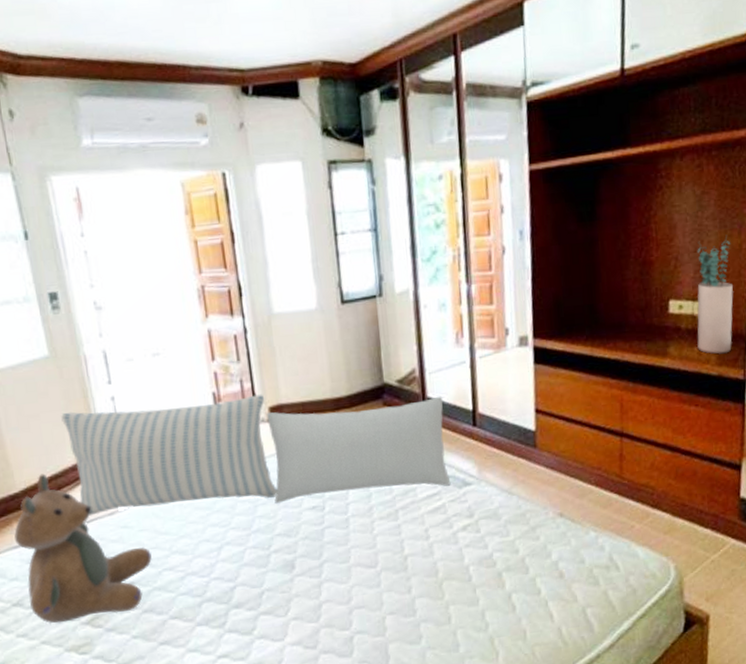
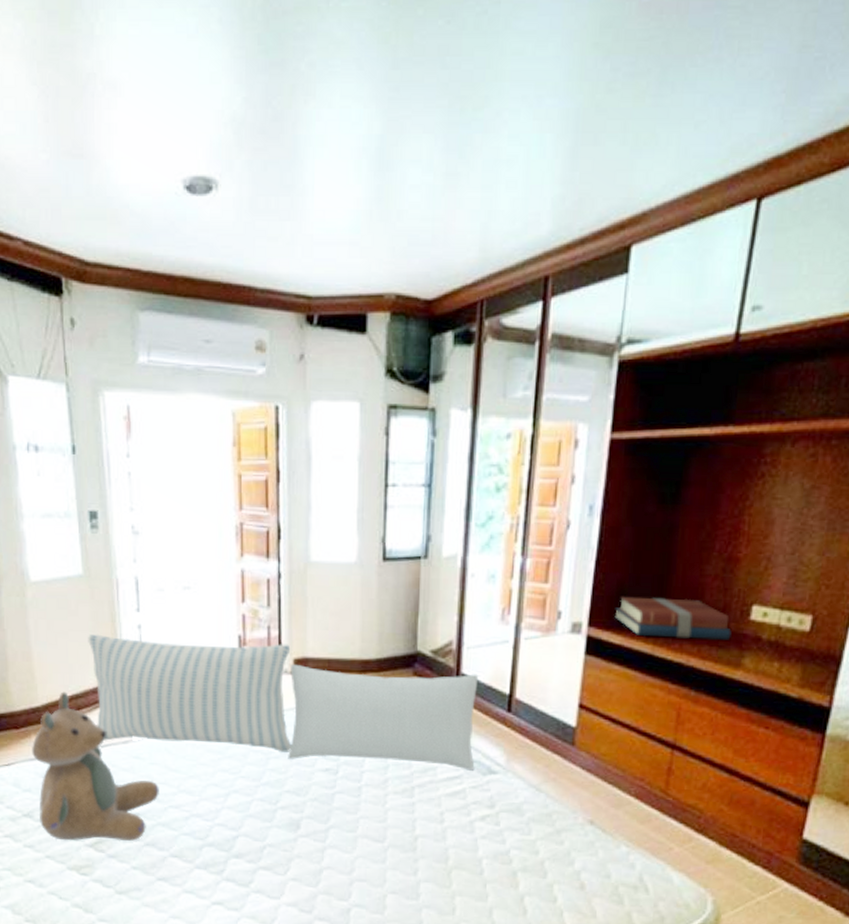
books: none [554,301,656,341] -> present [614,596,732,640]
vase: present [697,234,733,355] -> none [778,539,838,675]

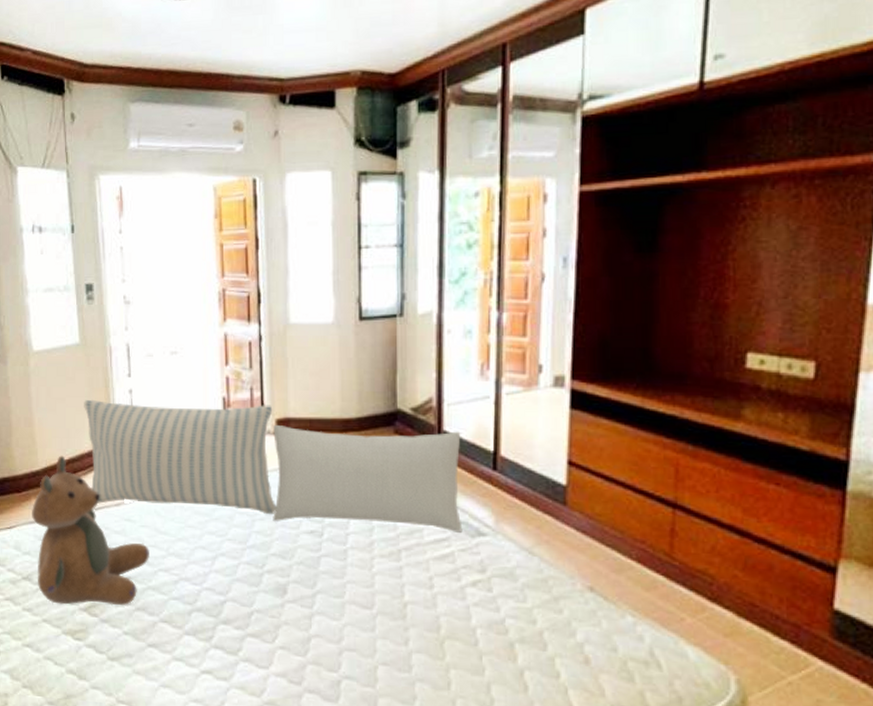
books: present [614,596,732,640] -> none [598,347,727,390]

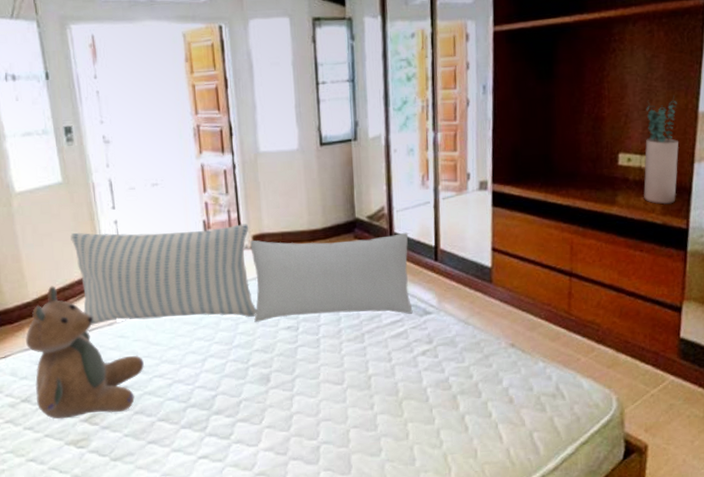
vase: none [782,280,836,426] -> present [643,95,679,205]

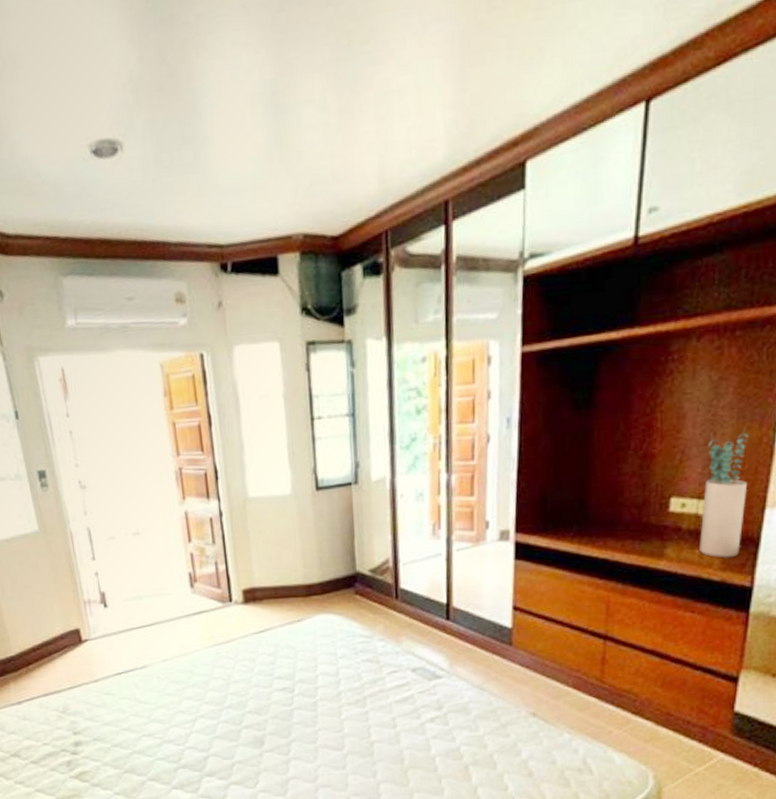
teddy bear: present [25,286,144,419] -> none [10,640,132,775]
pillow: present [70,224,257,325] -> none [50,577,249,681]
pillow: present [250,232,413,322] -> none [240,587,421,682]

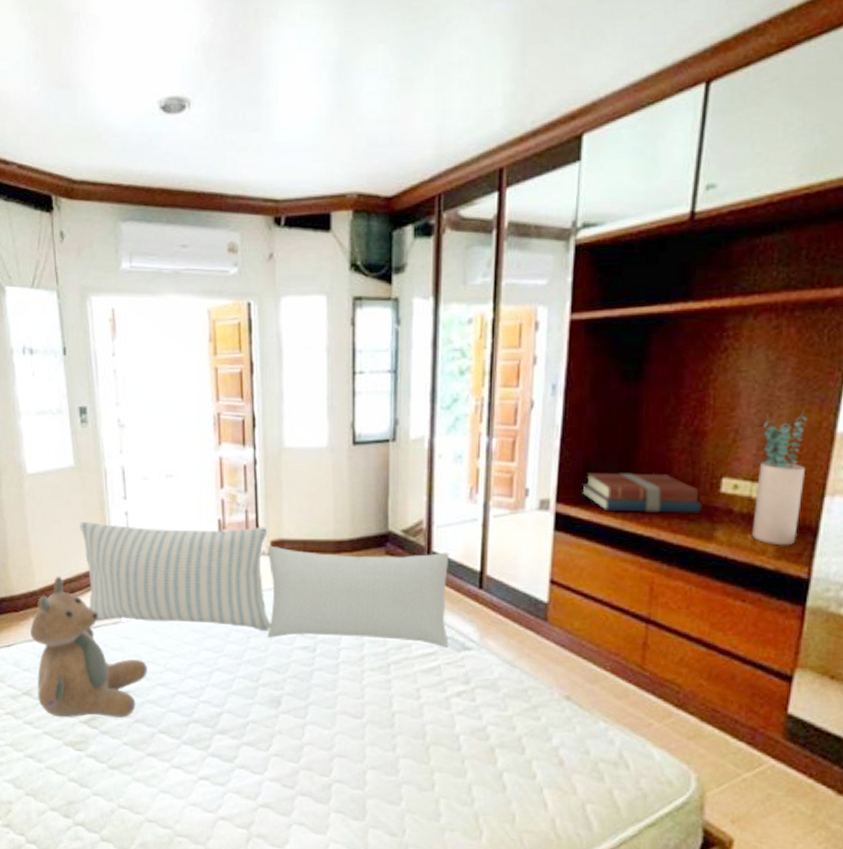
teddy bear: none [10,640,132,775] -> present [29,576,147,718]
pillow: none [50,577,249,681] -> present [80,521,271,631]
pillow: none [240,587,421,682] -> present [267,545,449,647]
books: none [539,497,652,538] -> present [582,472,702,513]

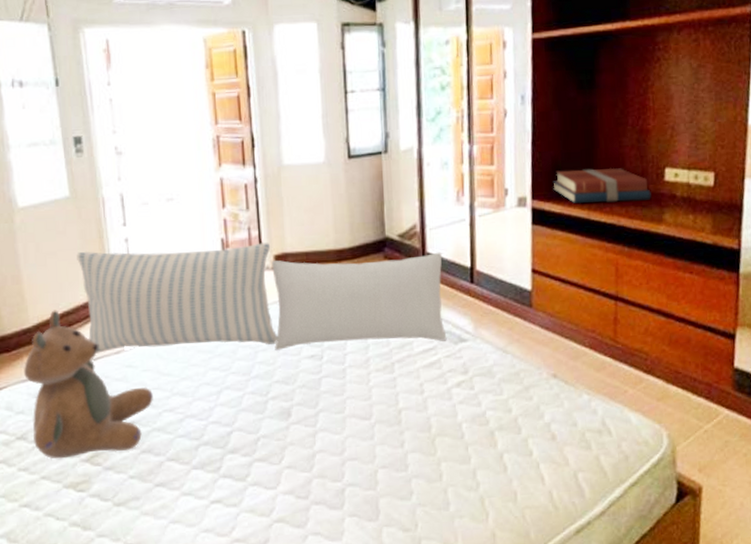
vase: present [752,409,808,546] -> none [692,107,728,223]

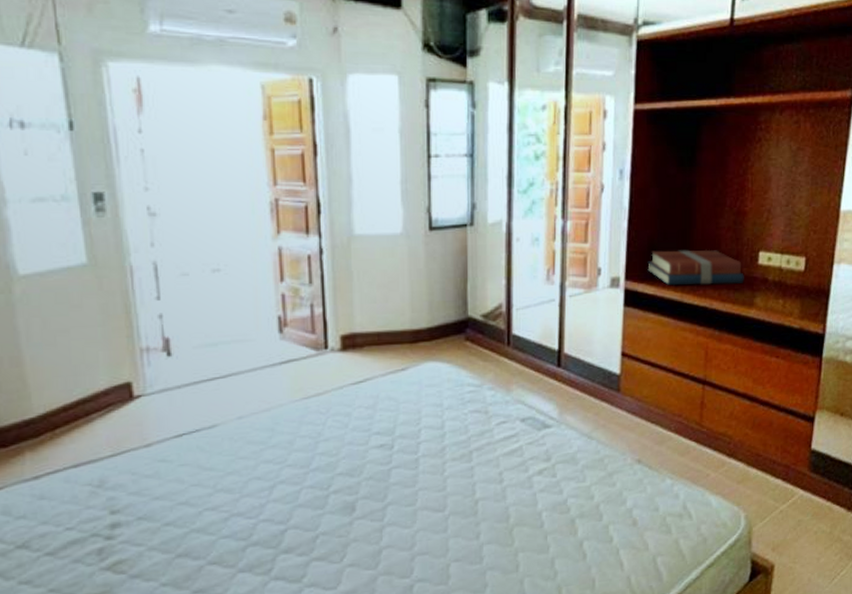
teddy bear: present [23,310,153,459] -> none [24,397,192,569]
pillow: present [77,242,278,354] -> none [96,321,343,447]
pillow: present [272,252,447,350] -> none [337,333,530,440]

